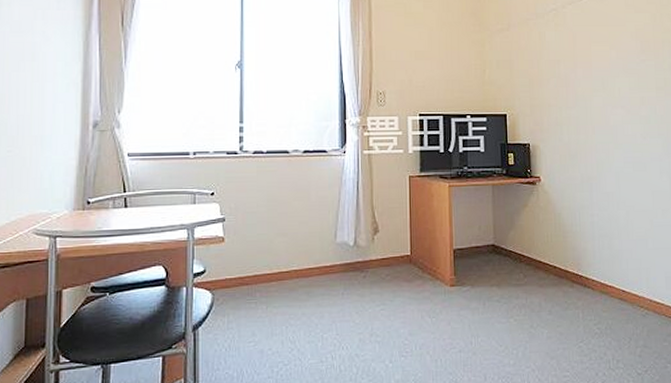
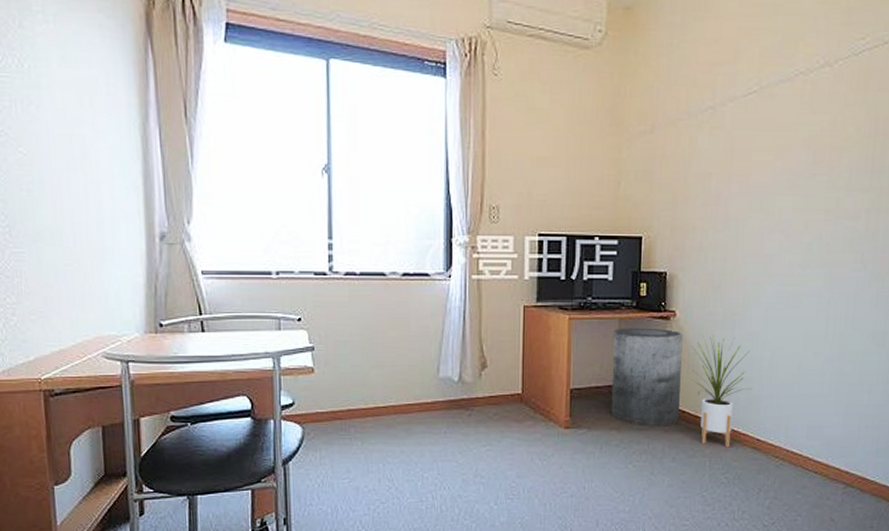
trash can: none [488,192,551,282] -> present [610,328,683,427]
house plant: none [553,196,612,300] -> present [685,335,752,448]

